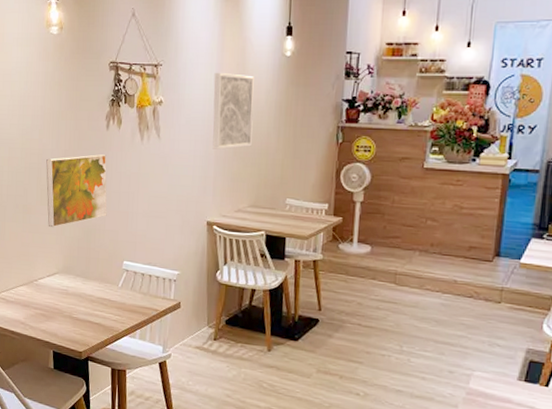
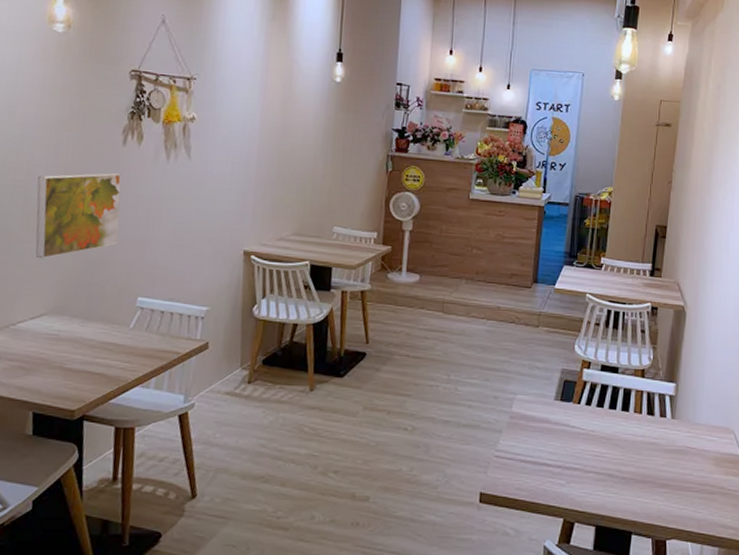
wall art: present [212,72,254,150] -> none [252,91,302,174]

